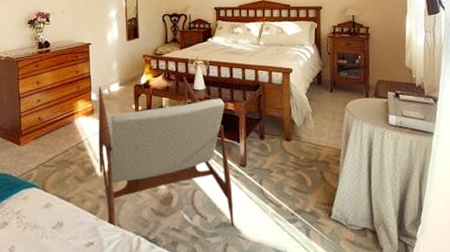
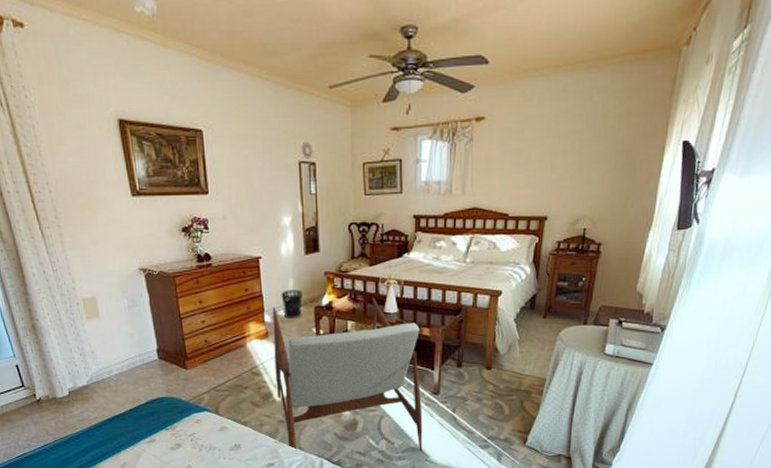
wastebasket: none [106,70,124,96] -> present [281,289,303,319]

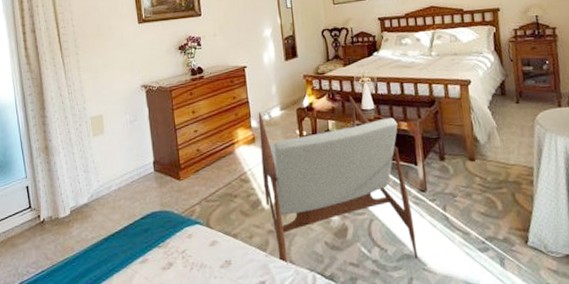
wastebasket: present [281,289,303,319] -> none [265,93,285,122]

